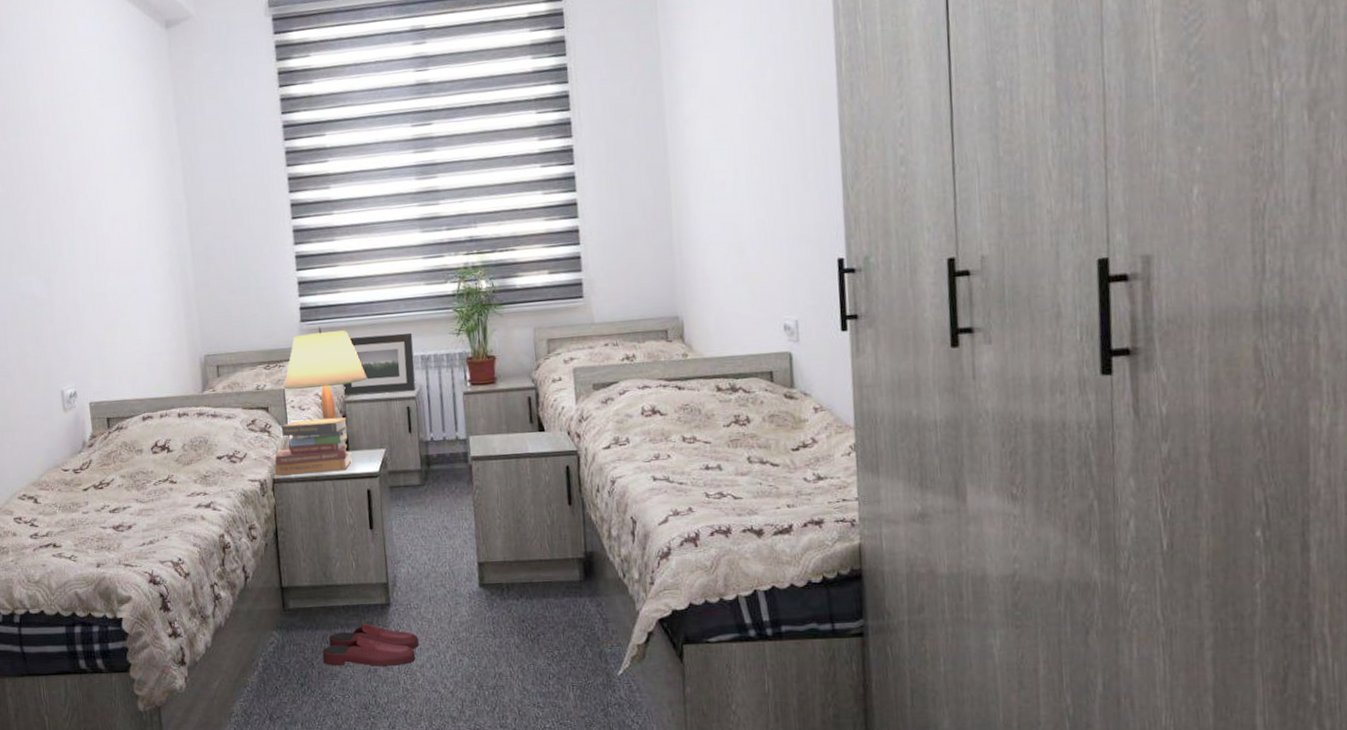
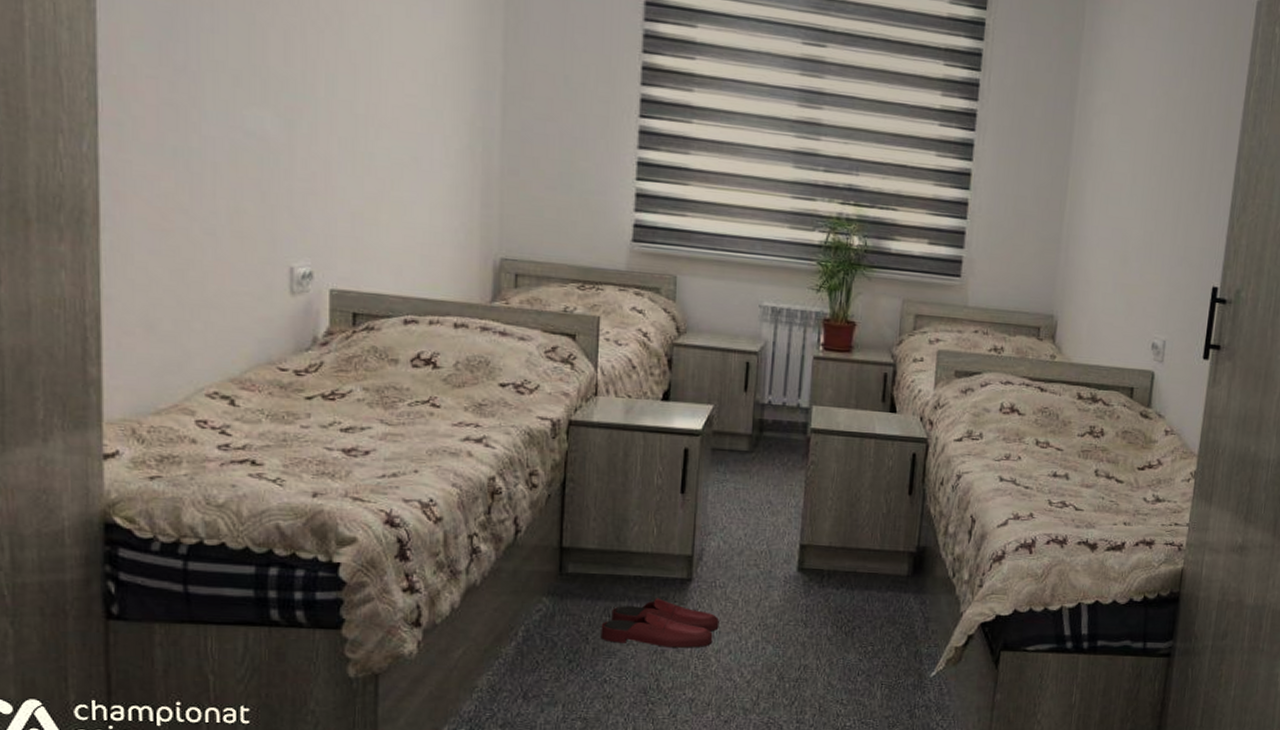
books: present [275,417,351,476] -> none [574,357,672,422]
table lamp: present [283,326,368,420] -> none [598,251,705,362]
picture frame: present [343,332,416,396] -> none [673,270,766,346]

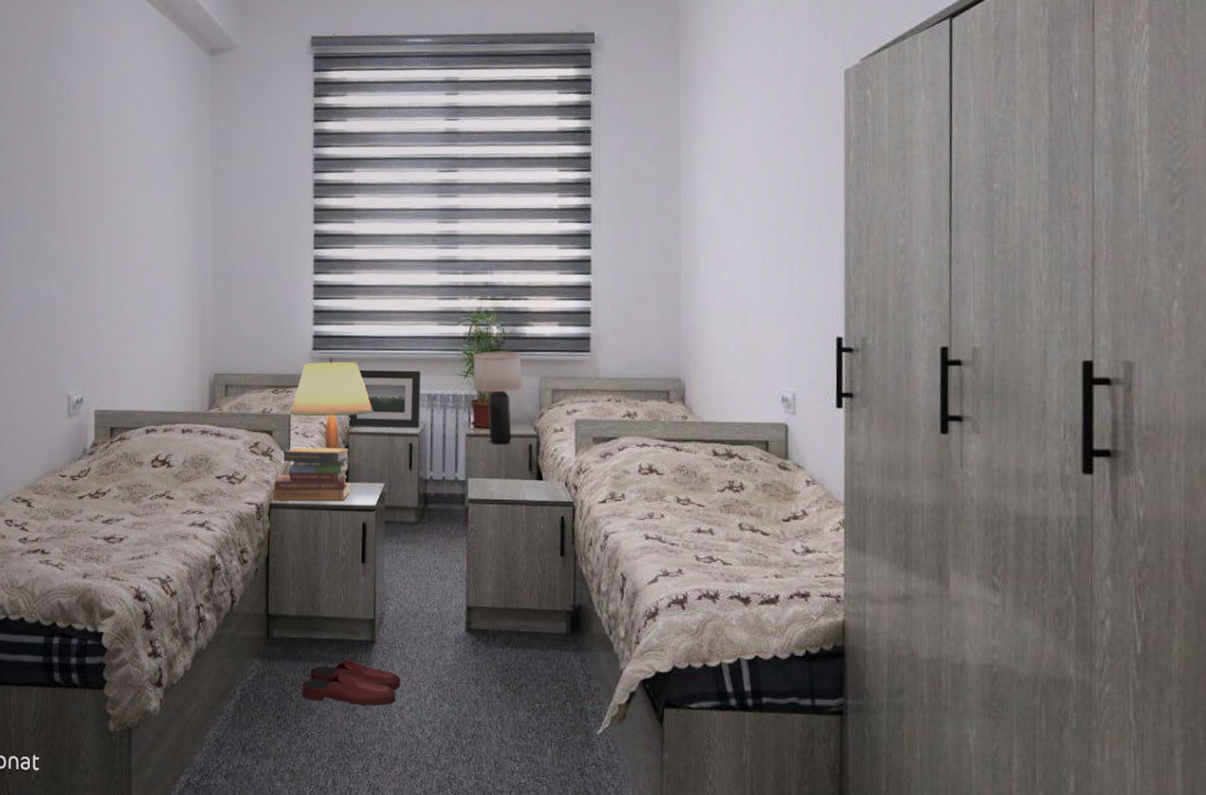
books: none [574,357,672,422] -> present [273,448,349,501]
table lamp: none [598,251,705,362] -> present [289,356,373,449]
picture frame: none [673,270,766,346] -> present [348,369,421,429]
table lamp: none [825,265,884,372] -> present [473,351,524,445]

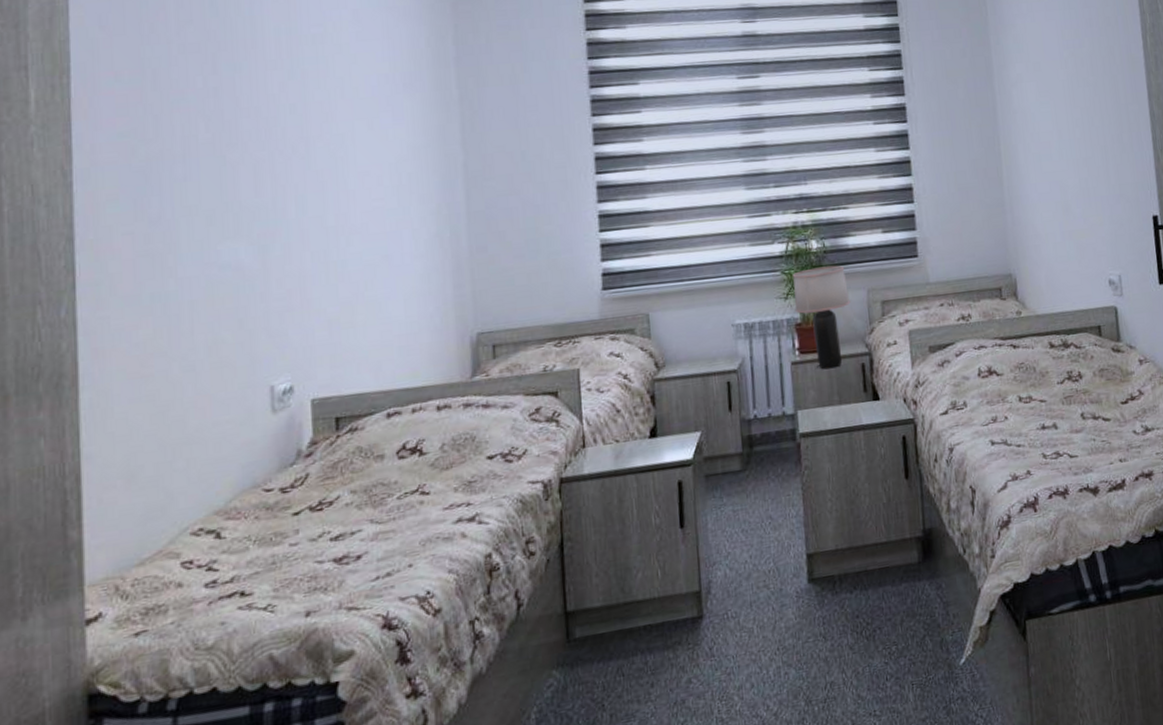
books: present [273,448,349,501] -> none [563,398,659,474]
table lamp: present [289,356,373,449] -> none [577,295,682,403]
slippers: present [302,659,401,705] -> none [616,643,737,704]
picture frame: present [348,369,421,429] -> none [652,298,737,373]

